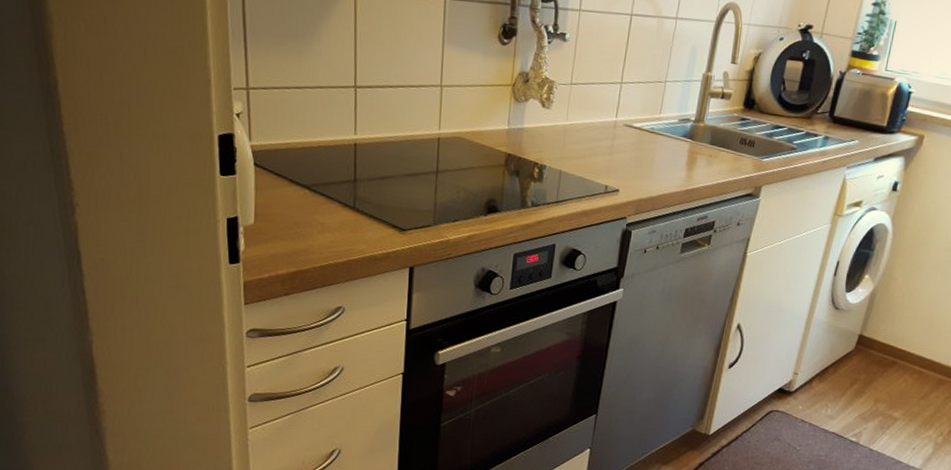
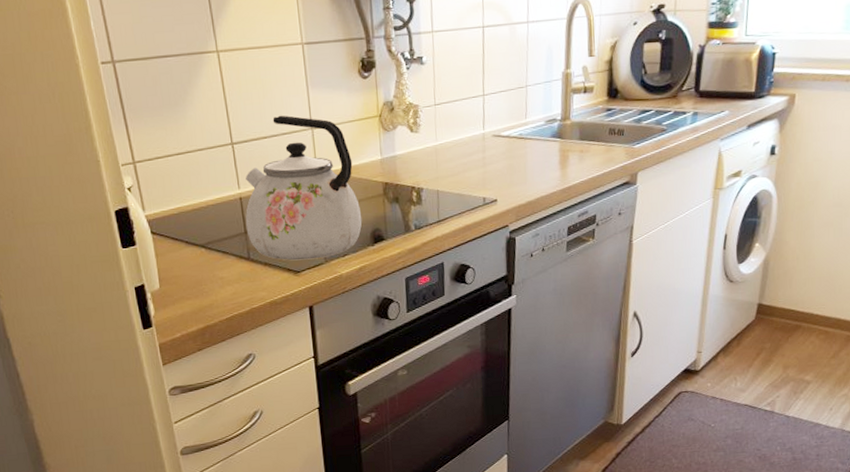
kettle: none [356,66,479,220] -> present [245,115,362,261]

